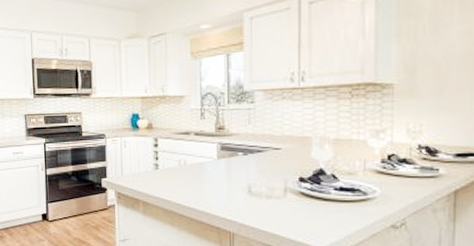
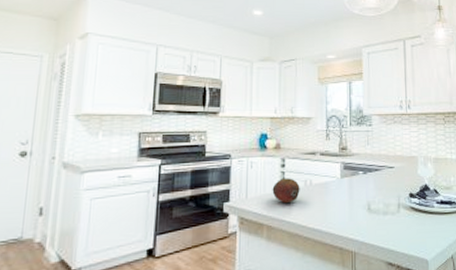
fruit: none [146,157,174,181] -> present [272,178,300,203]

